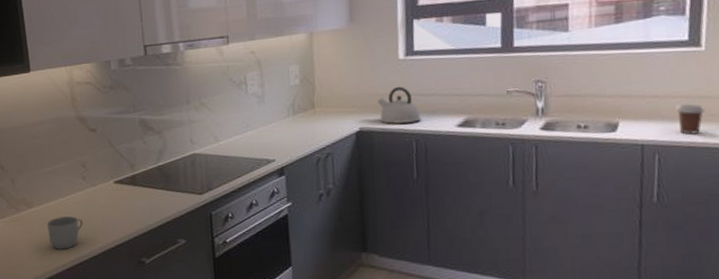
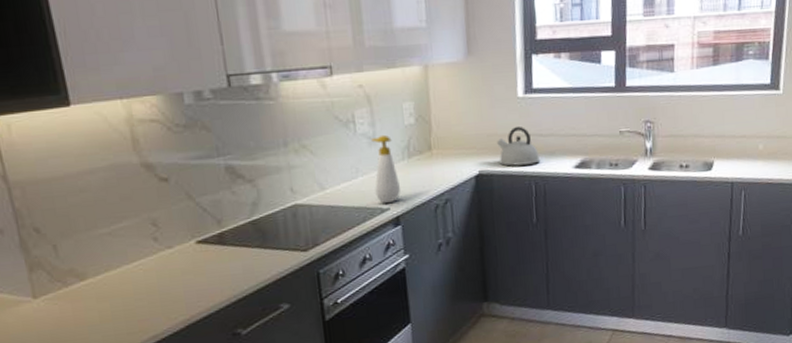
mug: present [47,216,84,249] -> none [108,286,159,328]
soap bottle: none [260,94,286,156] -> present [371,134,401,204]
coffee cup: present [677,103,705,135] -> none [759,143,781,172]

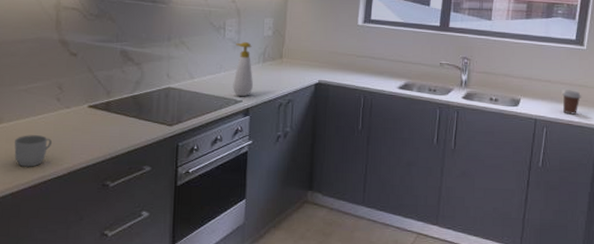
mug: none [108,286,159,328] -> present [14,135,53,167]
kettle: present [497,127,541,166] -> none [336,49,371,81]
coffee cup: none [759,143,781,172] -> present [562,90,582,115]

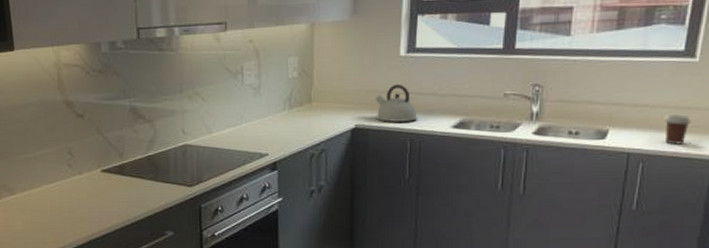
mug: present [14,135,53,167] -> none [30,204,69,238]
soap bottle: present [233,41,254,97] -> none [256,86,280,150]
kettle: none [336,49,371,81] -> present [376,85,418,122]

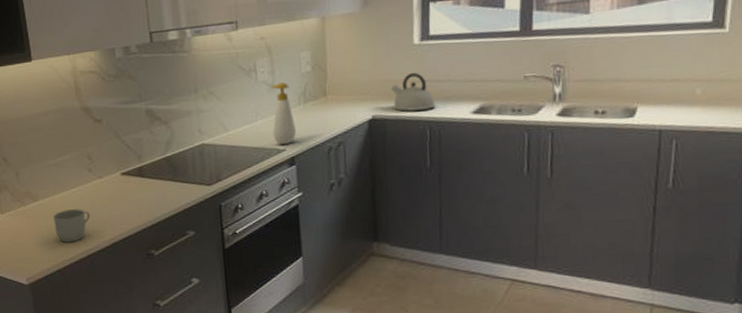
mug: none [30,204,69,238] -> present [53,209,91,243]
soap bottle: none [256,86,280,150] -> present [270,82,297,146]
coffee cup: present [664,114,692,145] -> none [697,87,726,119]

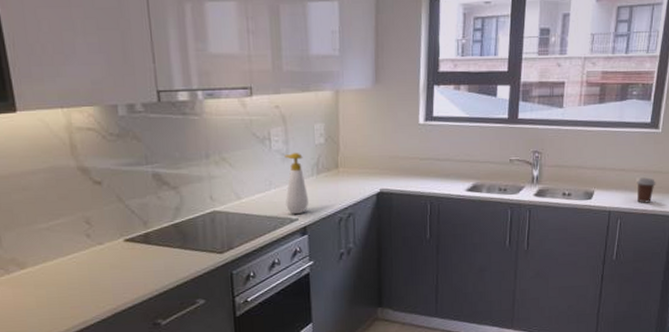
mug: present [53,209,91,243] -> none [45,277,89,314]
kettle: present [391,73,436,112] -> none [398,151,437,187]
coffee cup: none [697,87,726,119] -> present [636,177,656,203]

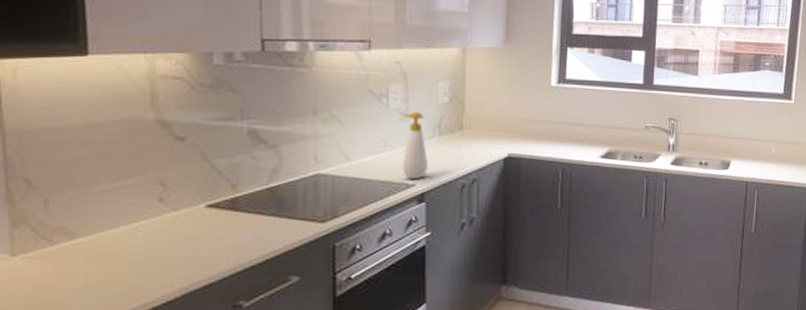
coffee cup: present [636,177,656,203] -> none [772,148,792,174]

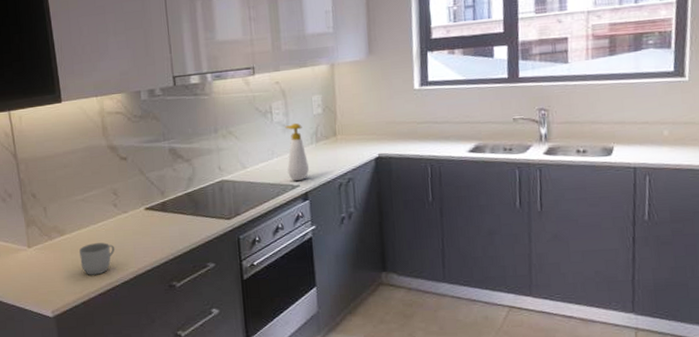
mug: none [99,249,156,294] -> present [79,242,115,275]

